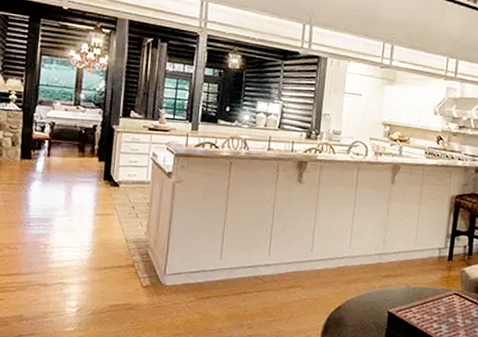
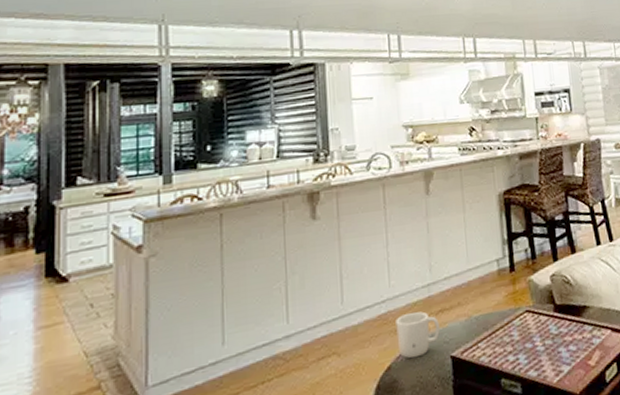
mug: none [348,271,384,306] -> present [396,311,440,359]

